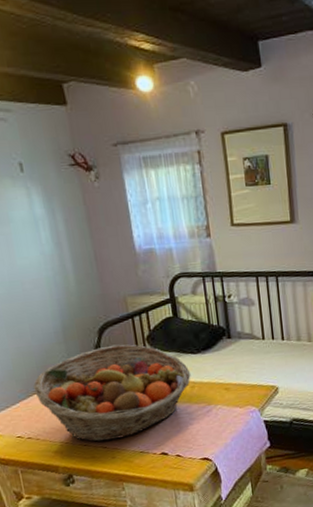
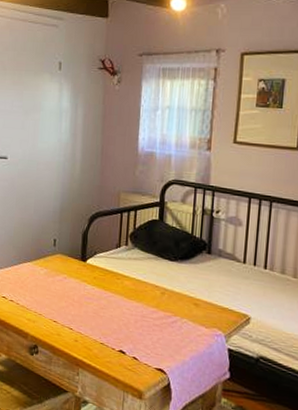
fruit basket: present [33,344,191,442] -> none [25,234,164,325]

